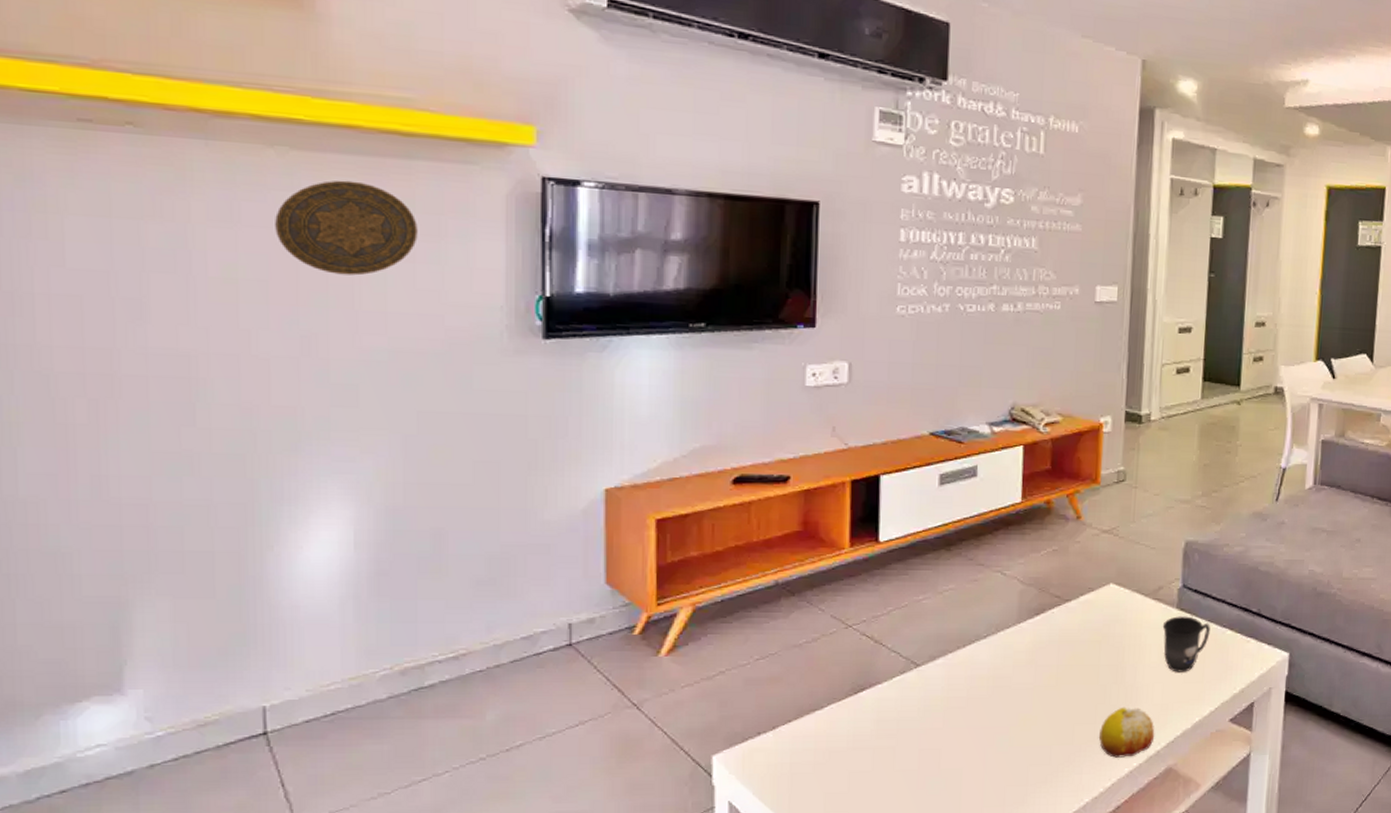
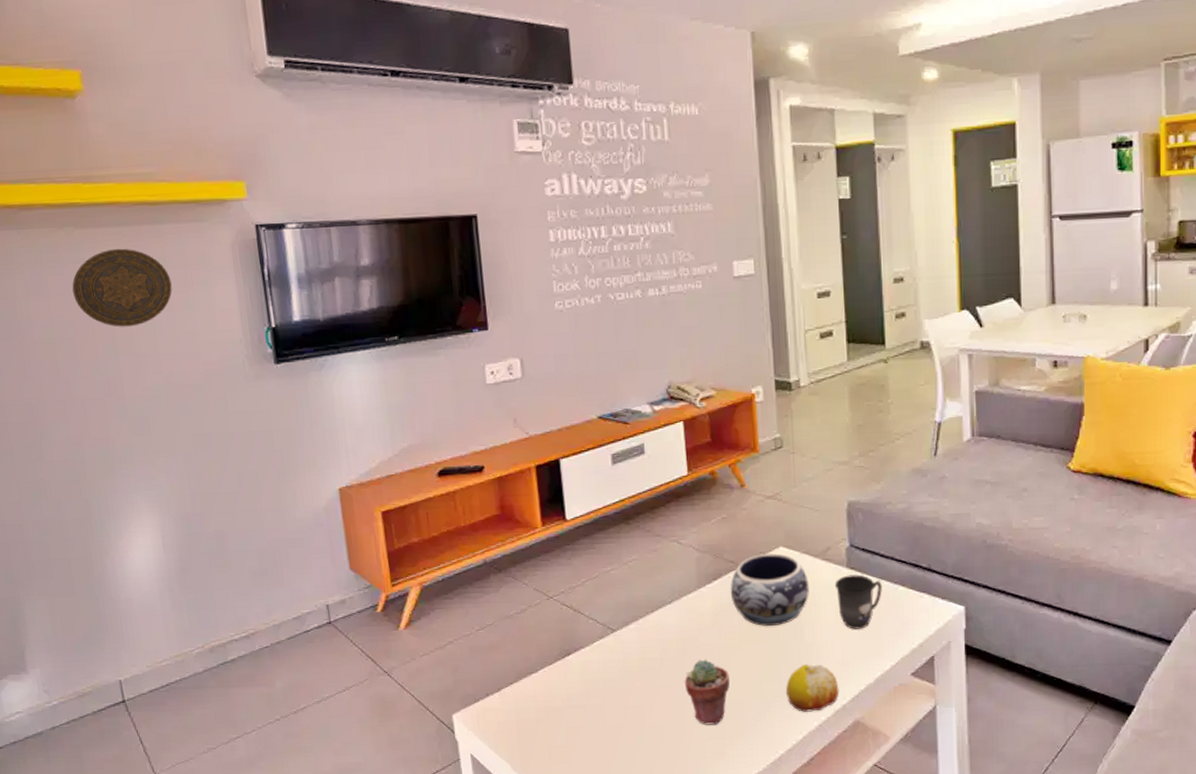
potted succulent: none [990,699,1040,772] -> present [684,659,730,726]
decorative bowl: none [1052,590,1136,666] -> present [730,553,809,626]

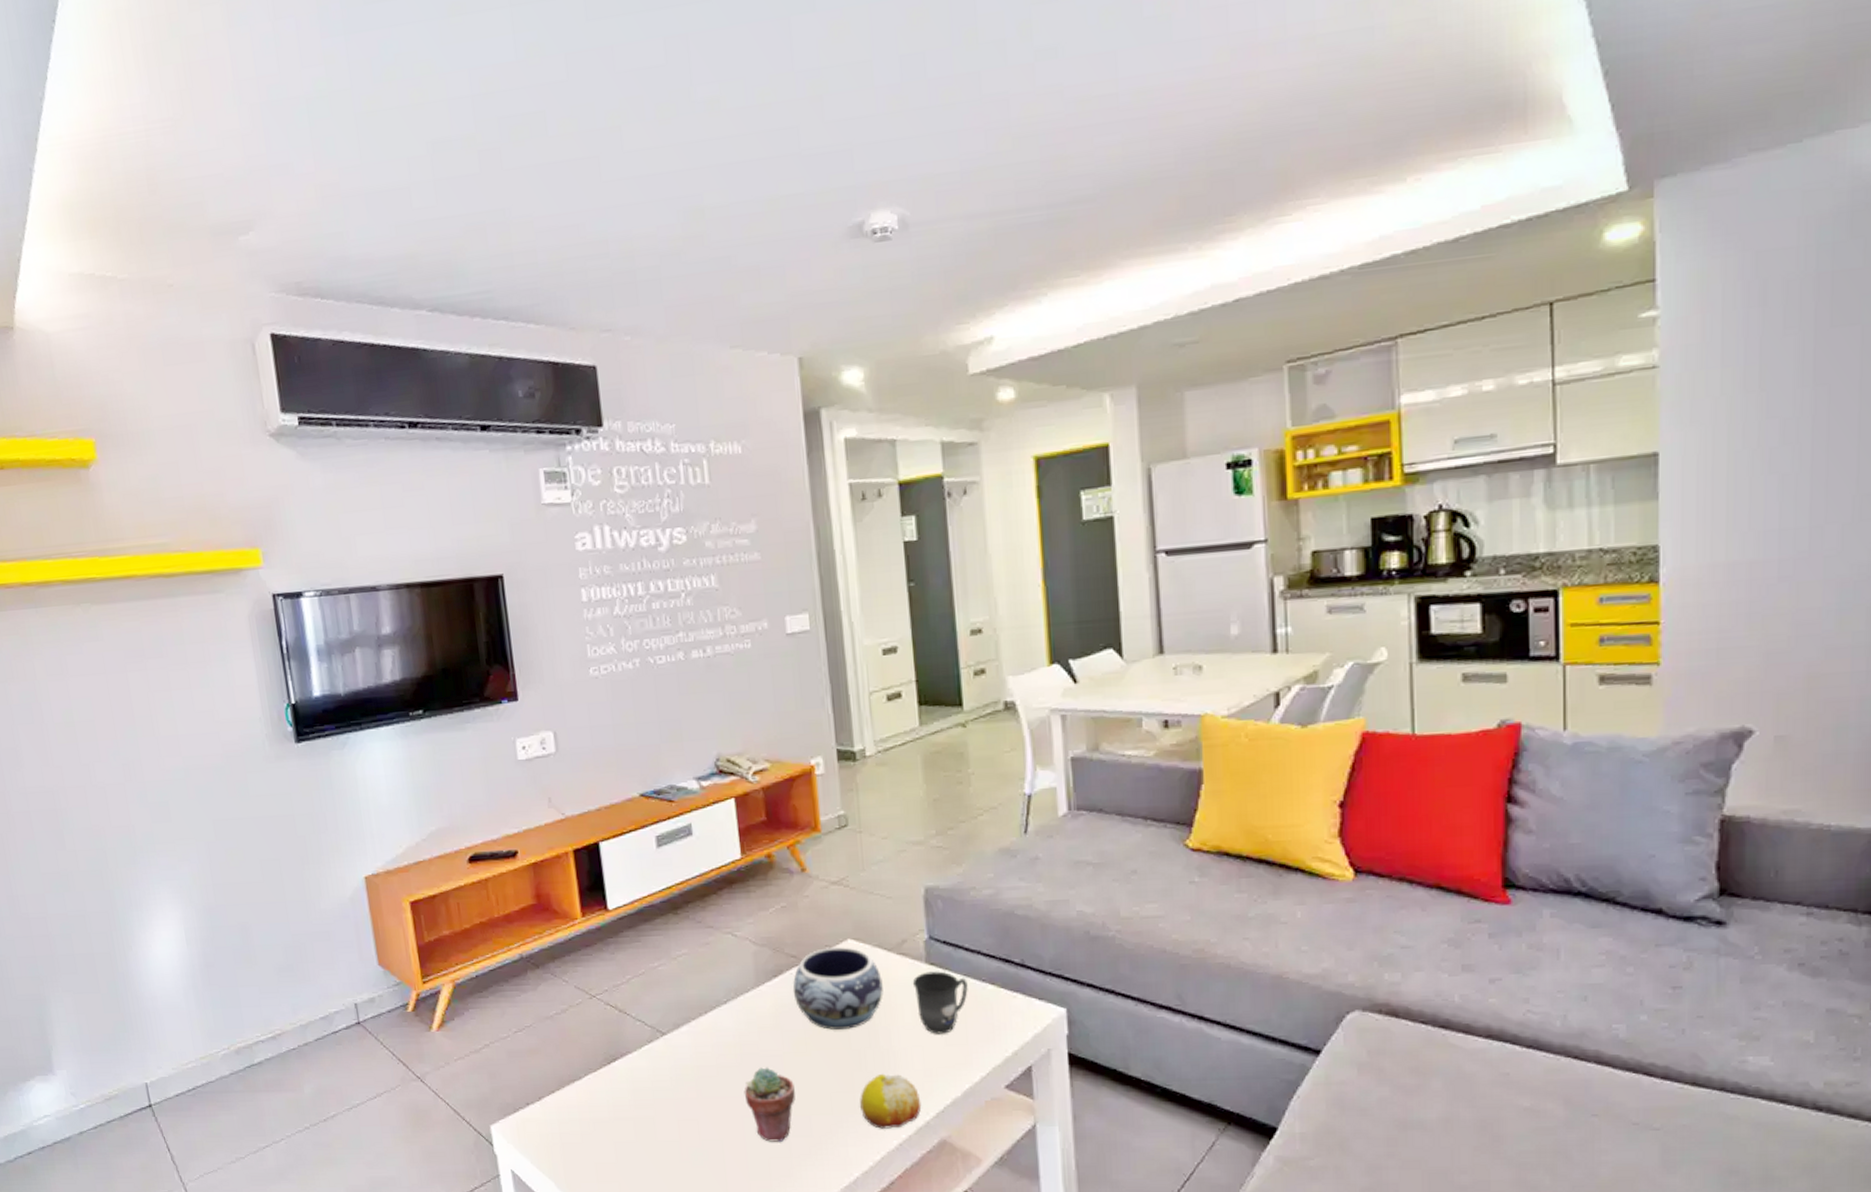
decorative plate: present [72,248,173,327] -> none [90,624,190,708]

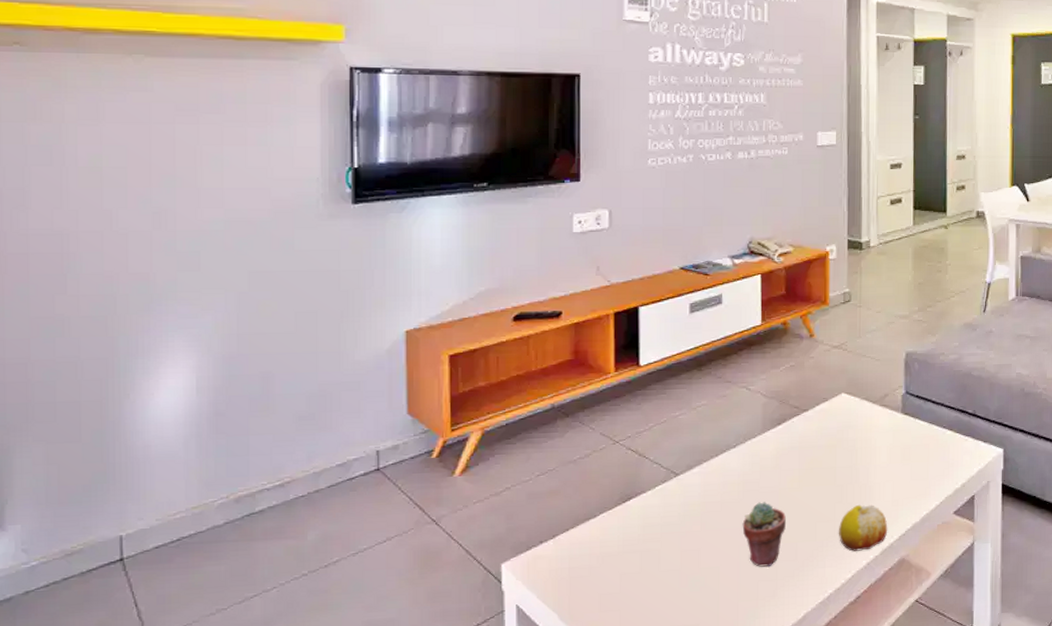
decorative bowl: present [793,947,883,1030] -> none [793,400,866,469]
mug: present [912,971,968,1034] -> none [889,419,932,471]

